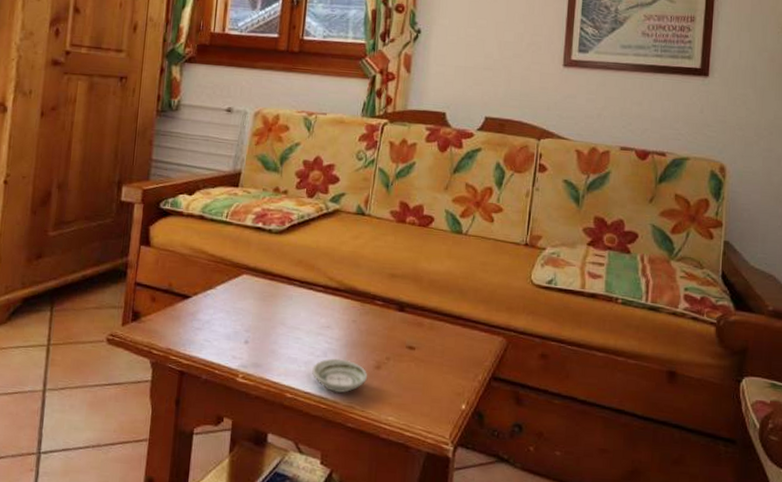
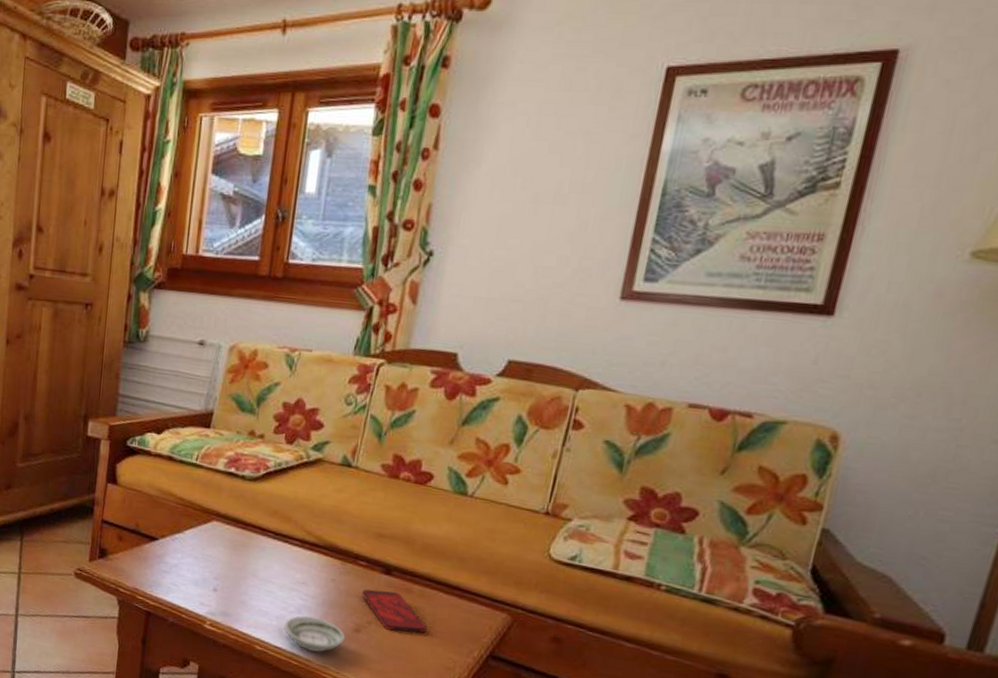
smartphone: none [380,326,438,364] -> present [362,589,427,634]

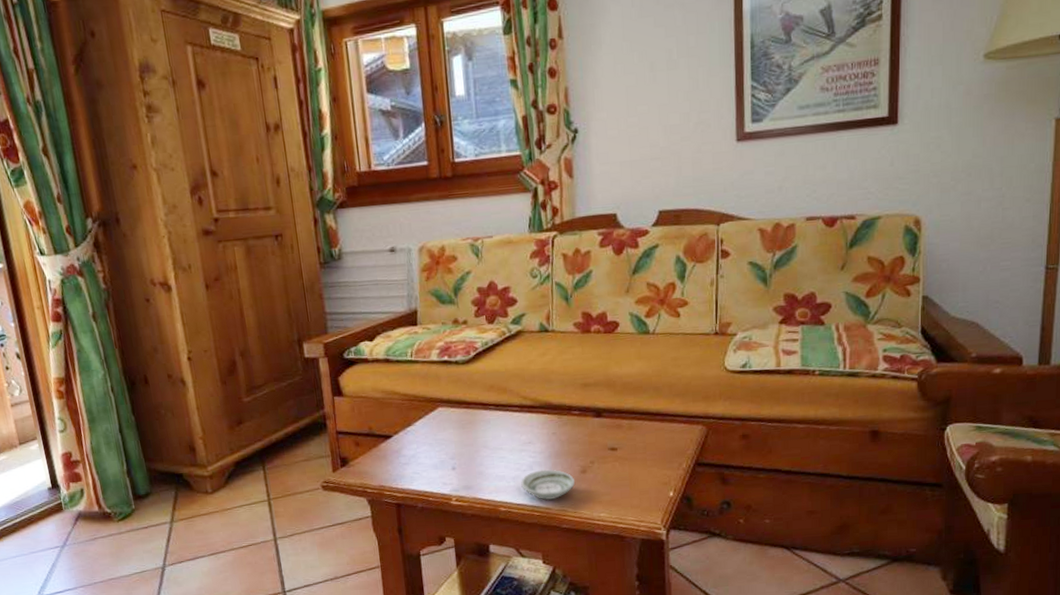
smartphone: present [362,589,427,634] -> none [580,430,641,464]

